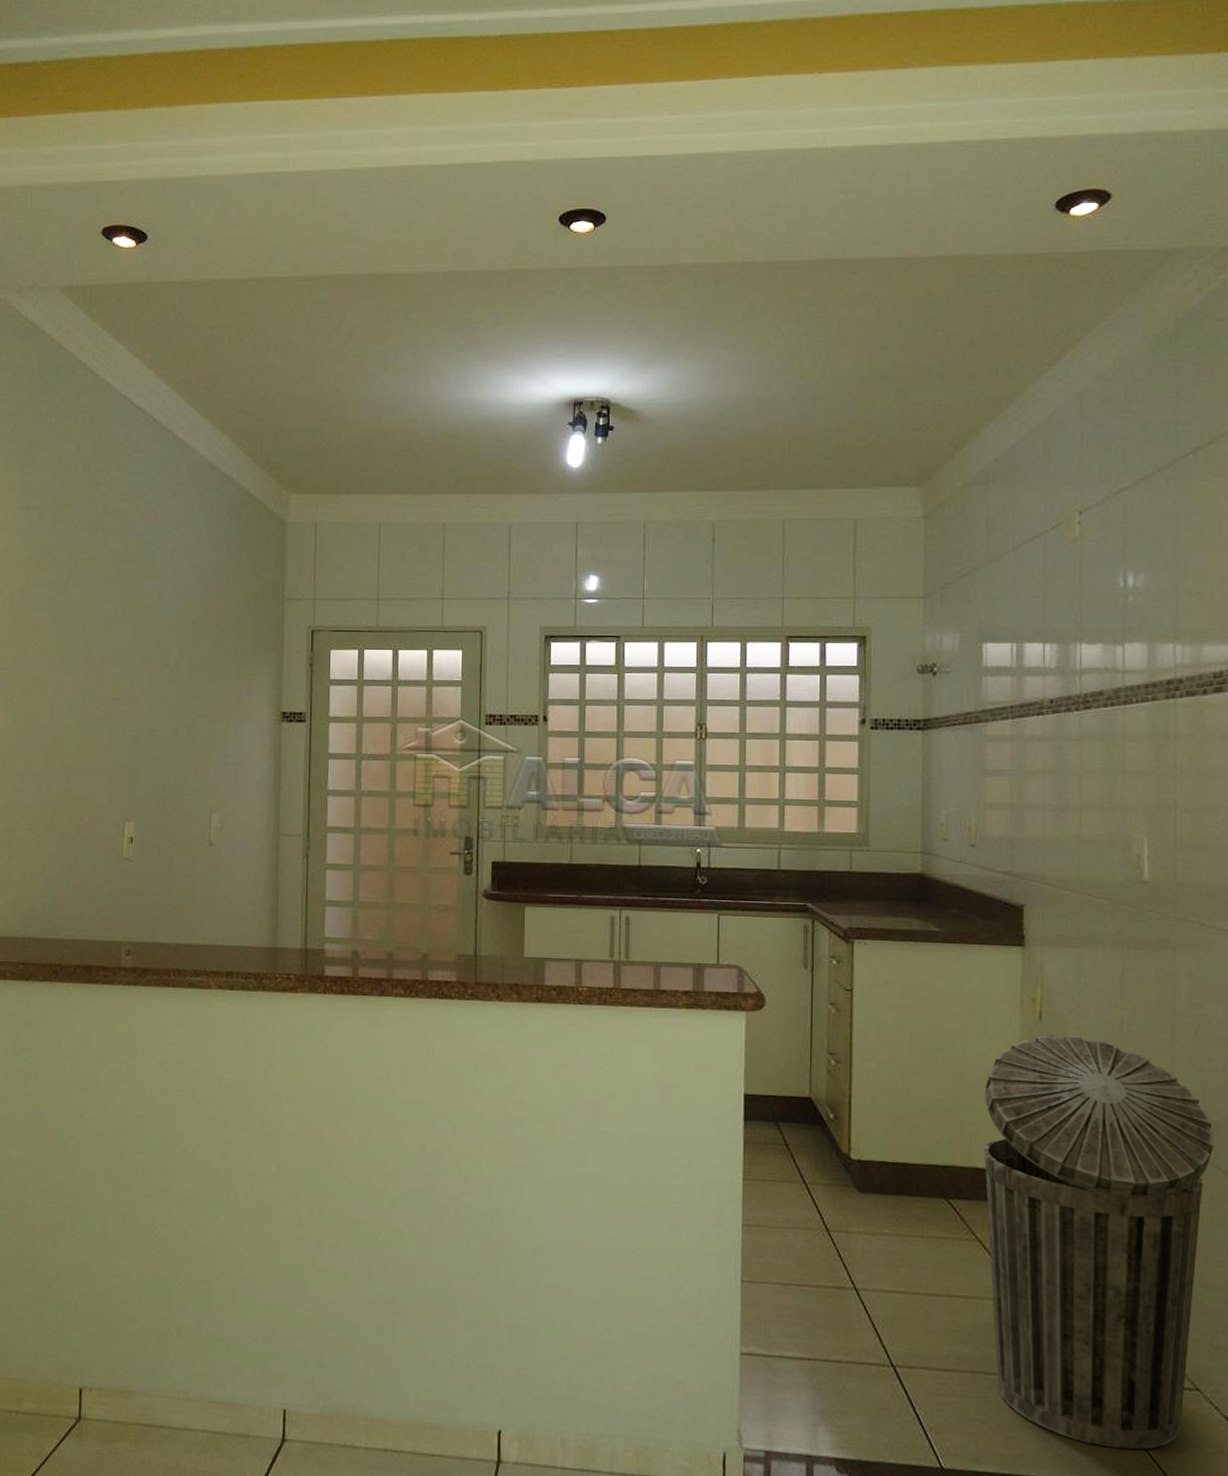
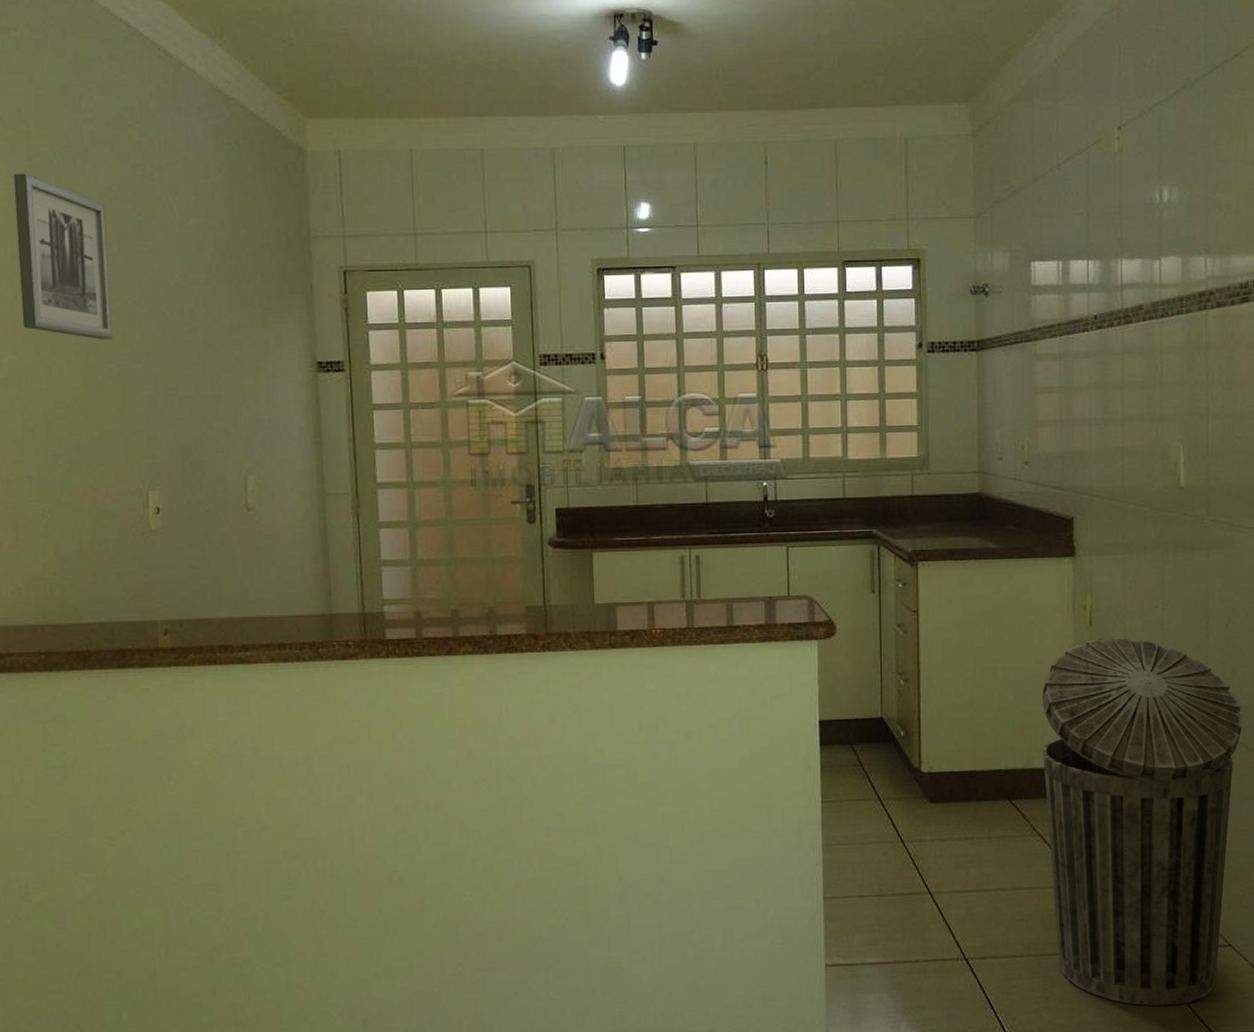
wall art: none [33,537,111,684] -> present [13,173,113,340]

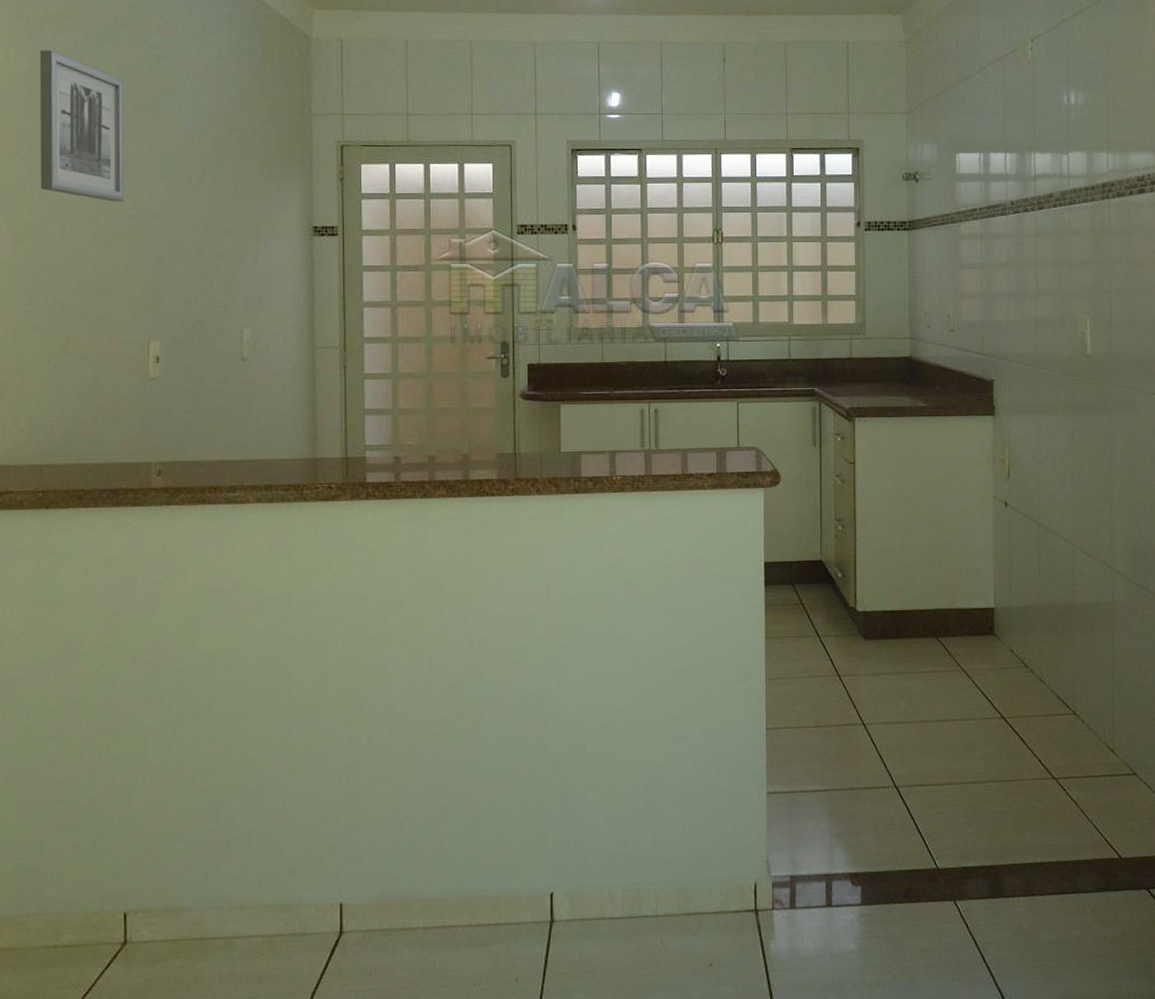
trash can: present [1041,637,1242,1006] -> none [965,488,1144,832]

